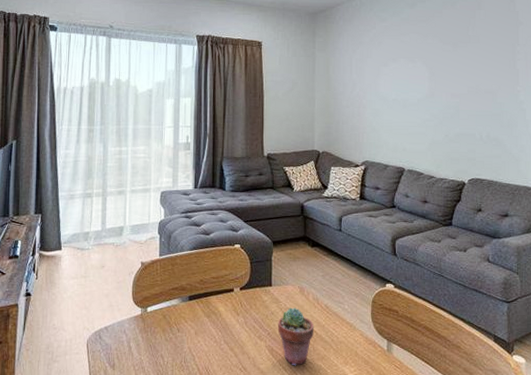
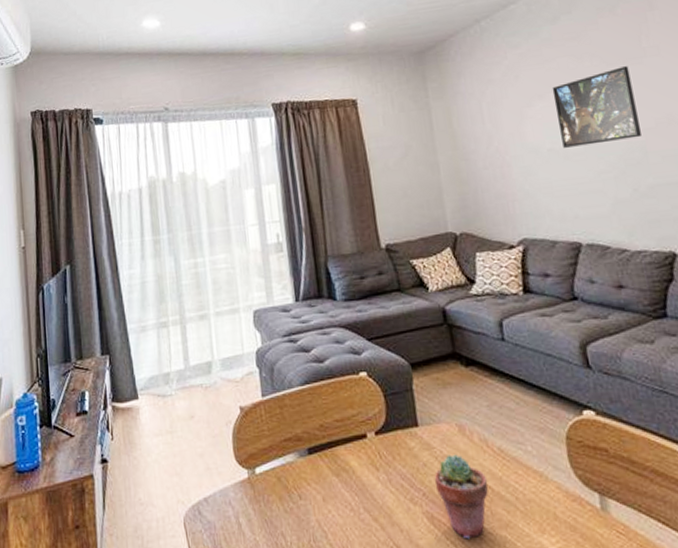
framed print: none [403,47,457,100] -> present [552,66,641,148]

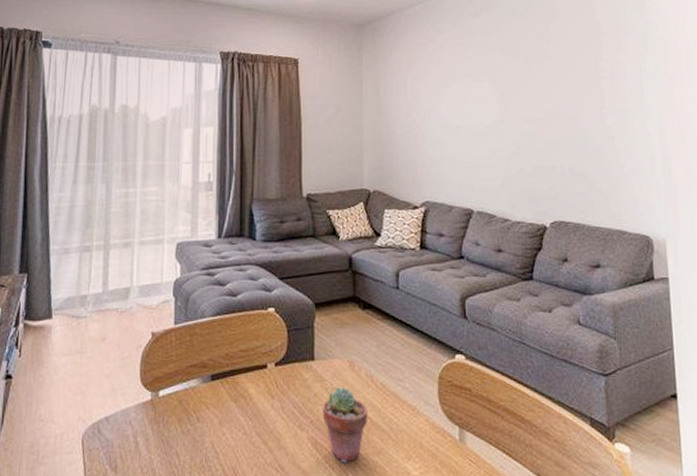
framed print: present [552,66,641,148] -> none [466,63,533,126]

